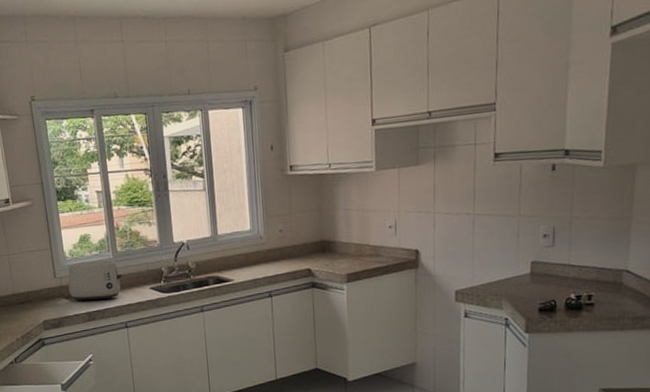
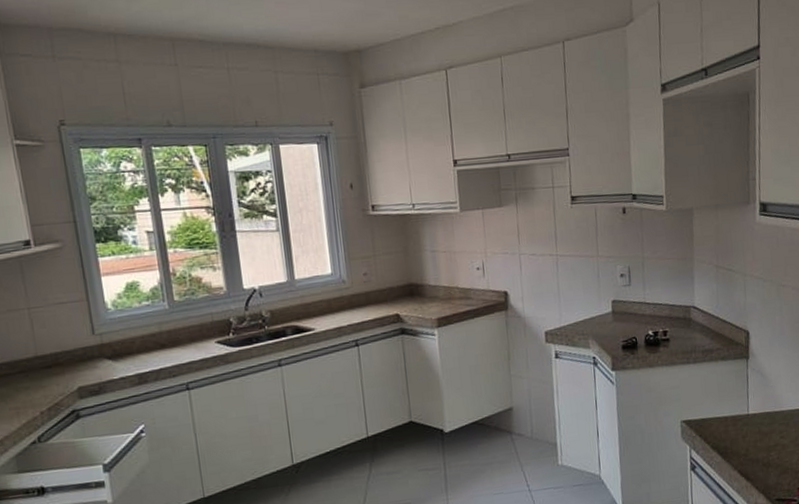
toaster: present [68,260,123,302] -> none [110,311,182,362]

